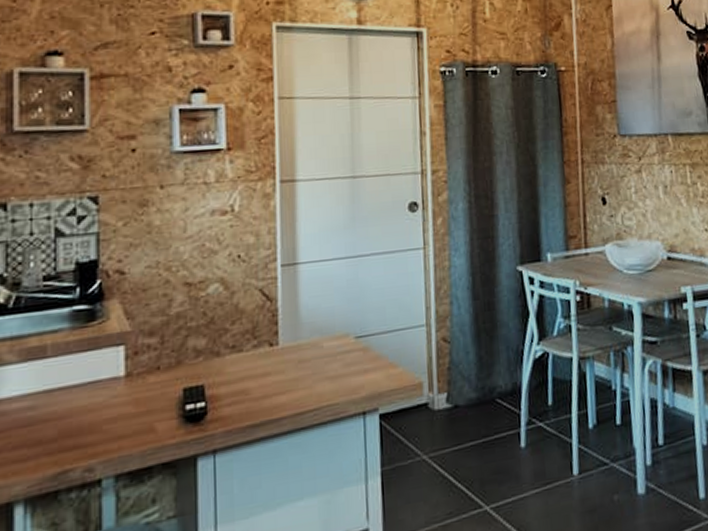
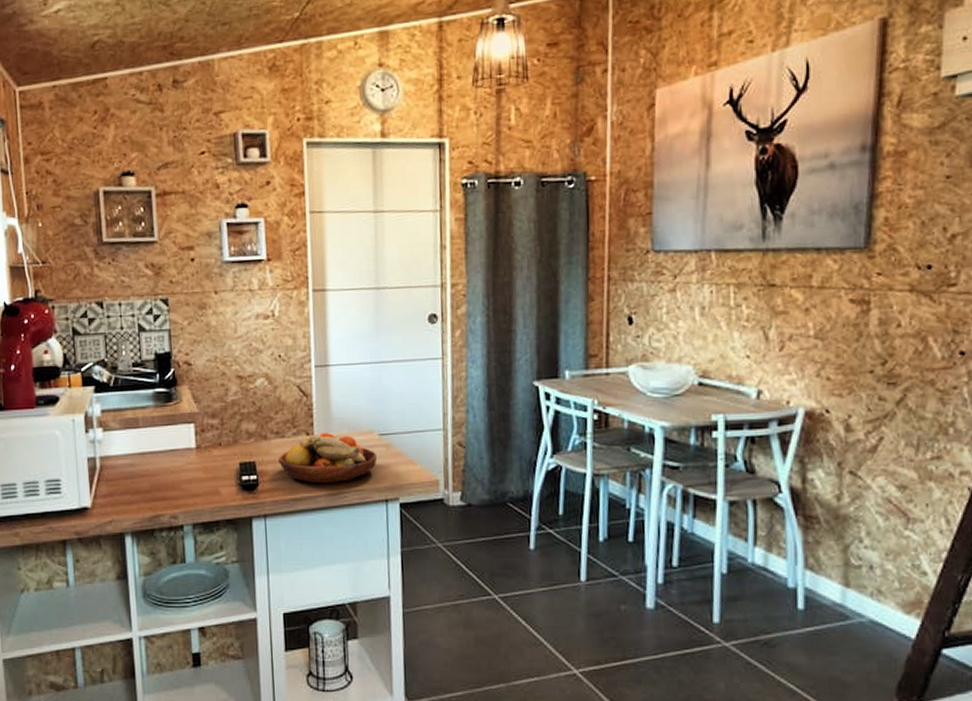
fruit bowl: none [234,341,353,404] -> present [278,433,377,483]

